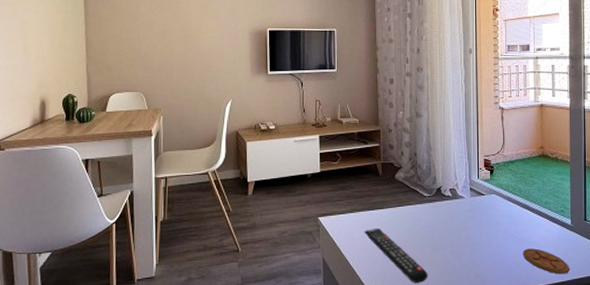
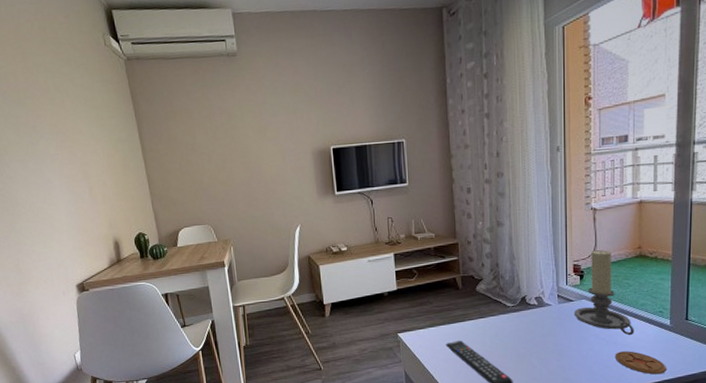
candle holder: none [485,147,540,233] -> present [574,250,635,336]

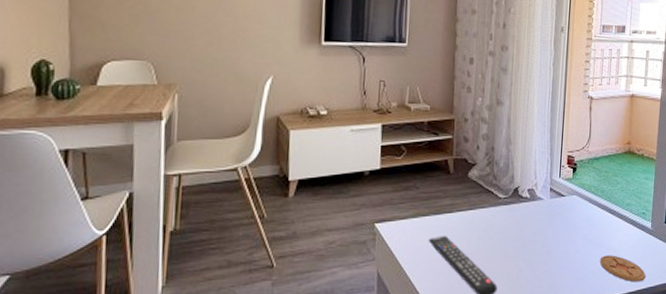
candle holder: present [574,250,635,336] -> none [564,142,620,238]

